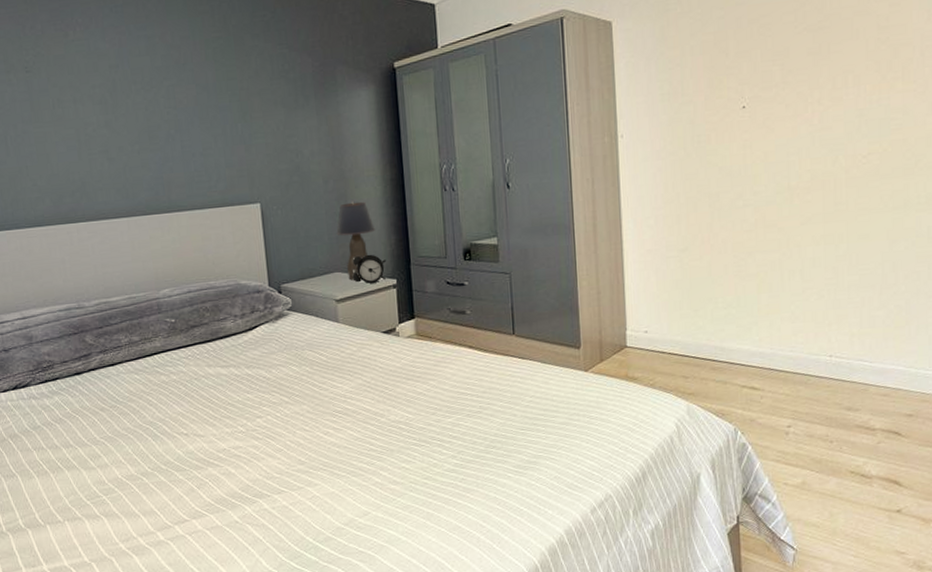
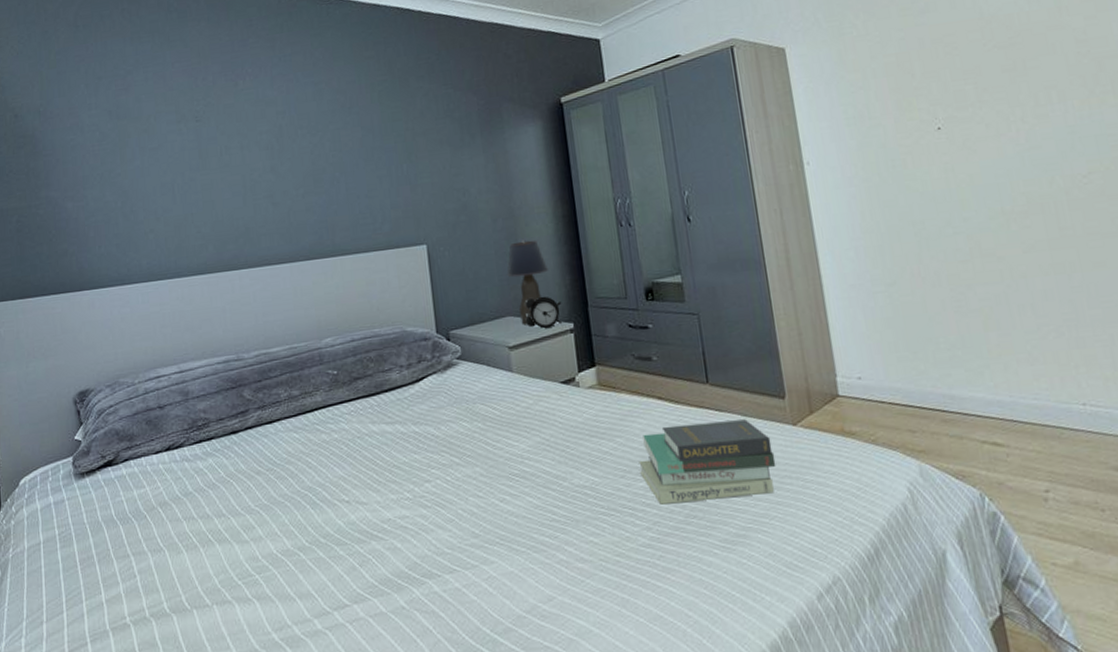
books: none [448,366,567,437] -> present [639,419,776,505]

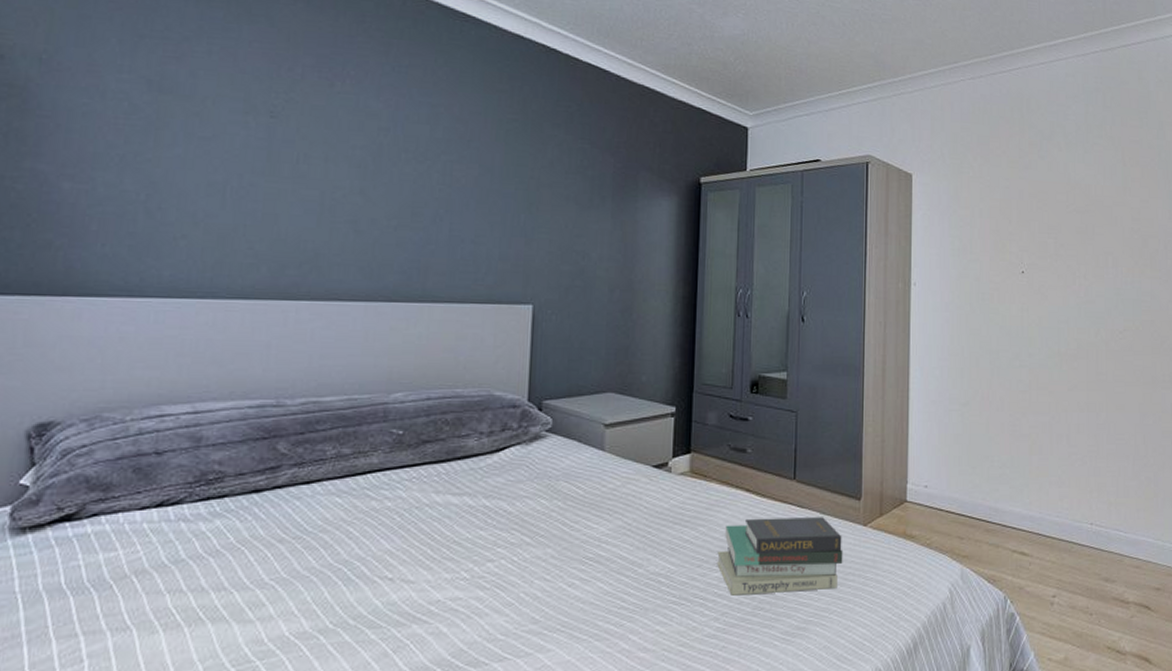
table lamp: present [507,239,549,325] -> none [615,315,660,404]
alarm clock: present [524,296,562,328] -> none [627,376,668,408]

